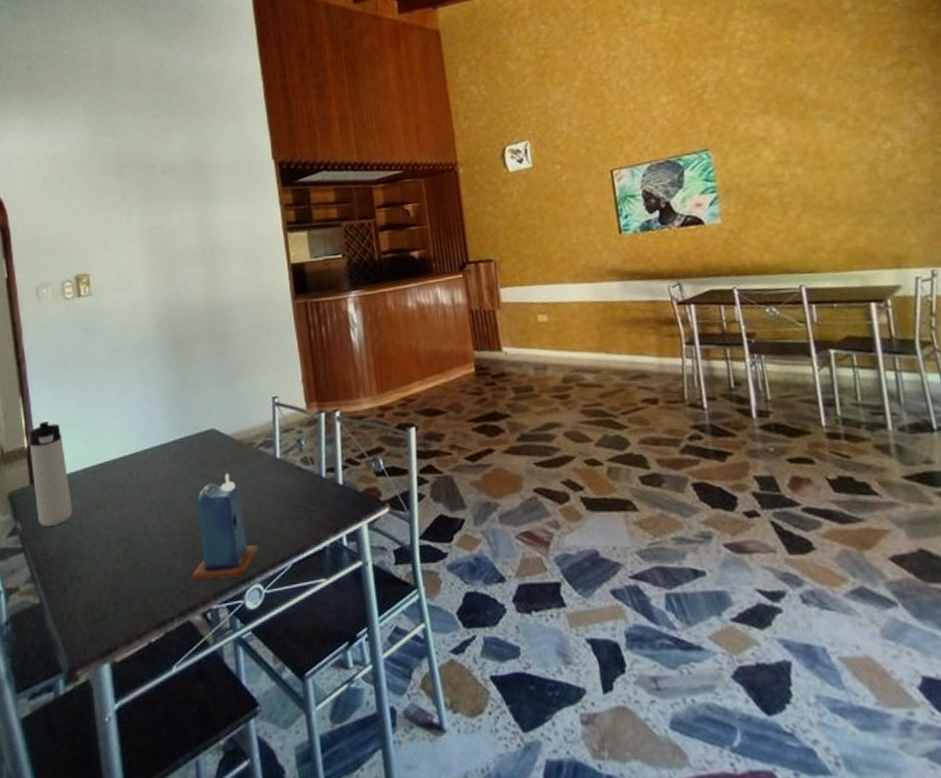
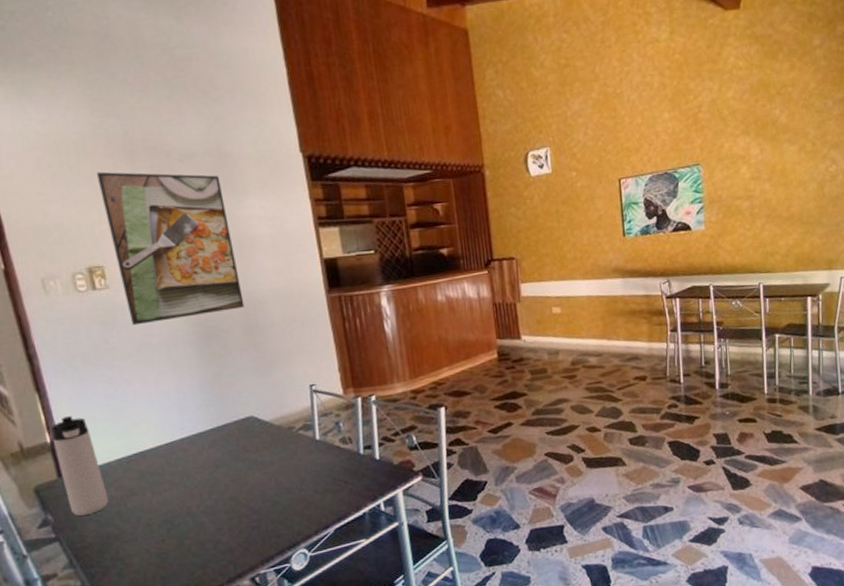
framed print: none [91,185,213,332] -> present [96,171,245,326]
candle: present [191,473,259,581] -> none [238,455,303,552]

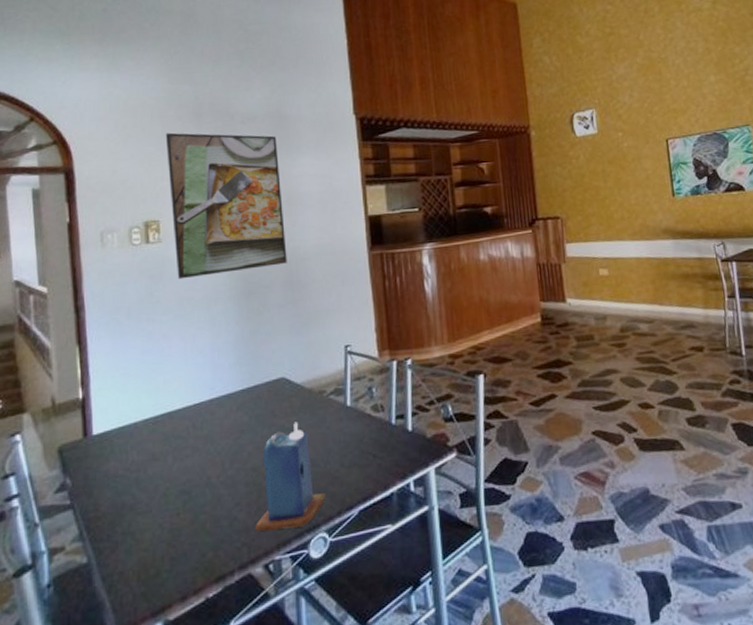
thermos bottle: present [50,416,108,516] -> none [85,371,129,481]
candle: none [238,455,303,552] -> present [254,421,326,533]

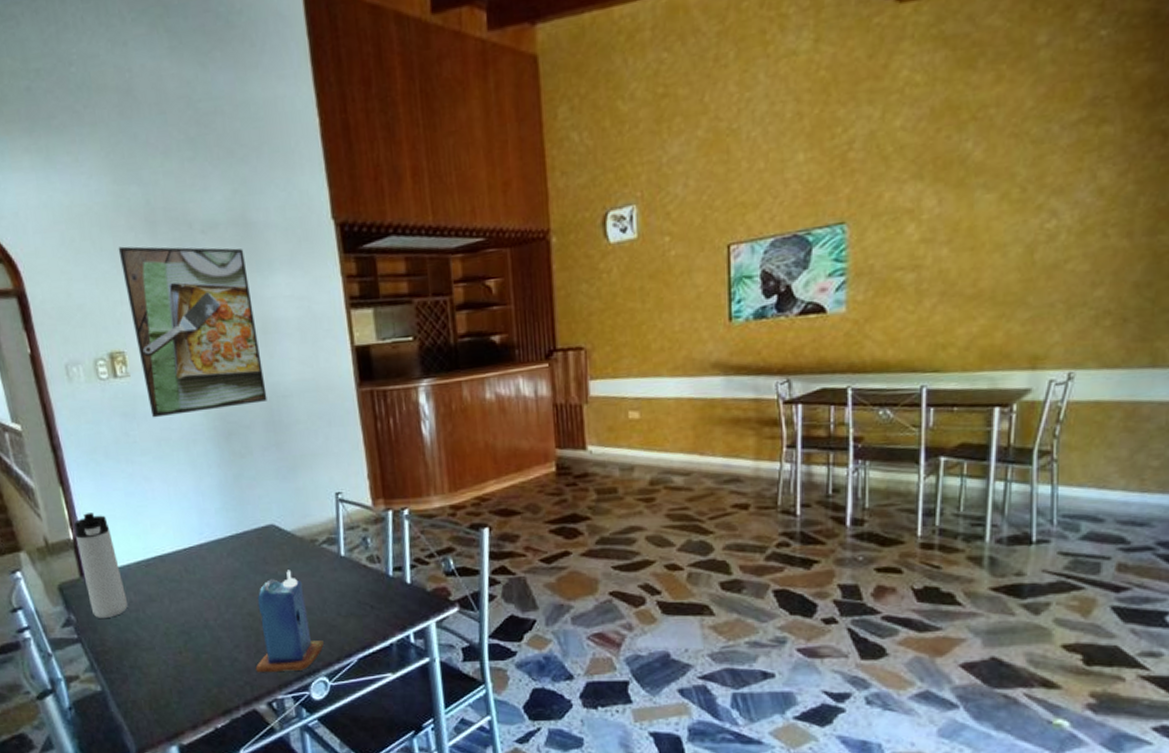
thermos bottle: none [85,371,129,481] -> present [73,513,128,618]

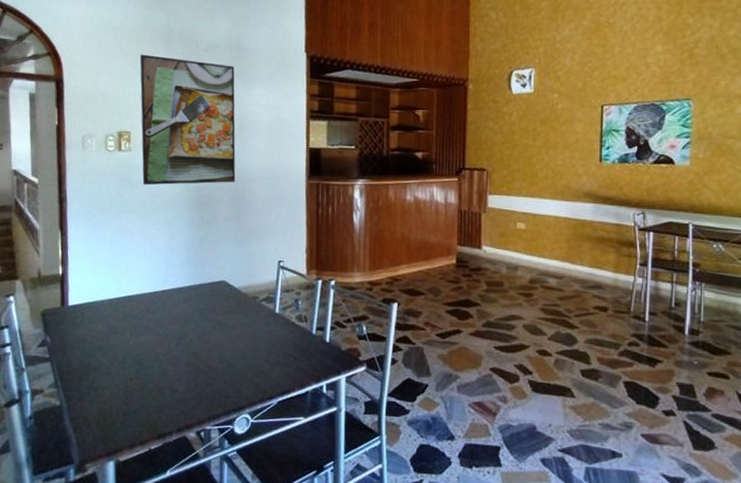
thermos bottle: present [73,513,128,618] -> none [64,254,96,343]
candle: present [255,570,324,673] -> none [191,319,251,407]

